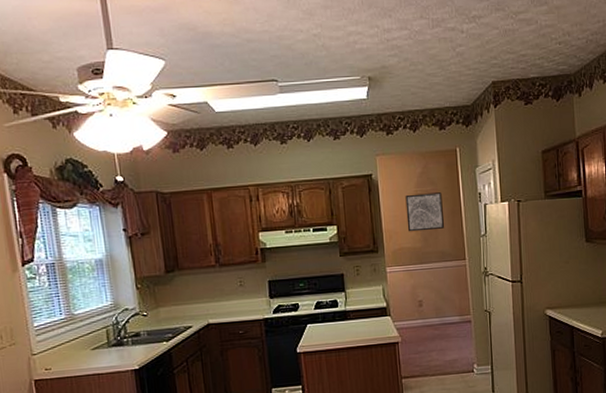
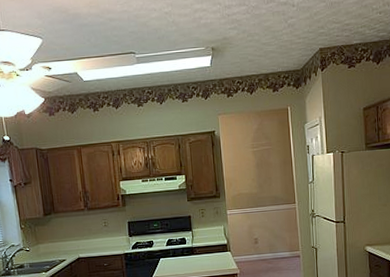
wall art: present [405,192,444,232] -> none [243,145,277,180]

